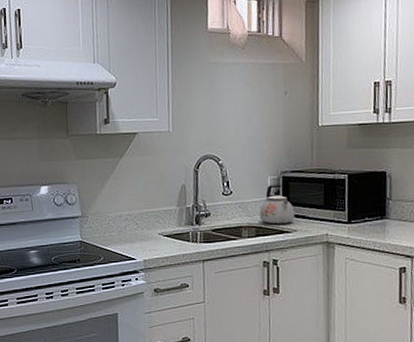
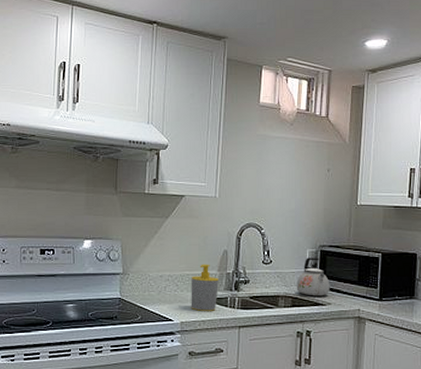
soap bottle: none [150,200,179,248] -> present [191,264,219,311]

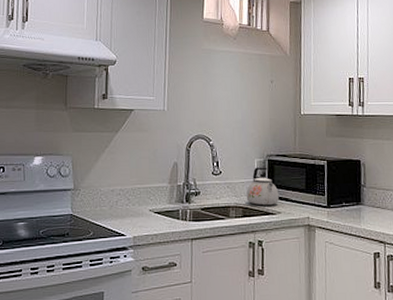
soap bottle: present [191,264,219,311] -> none [142,177,170,225]

